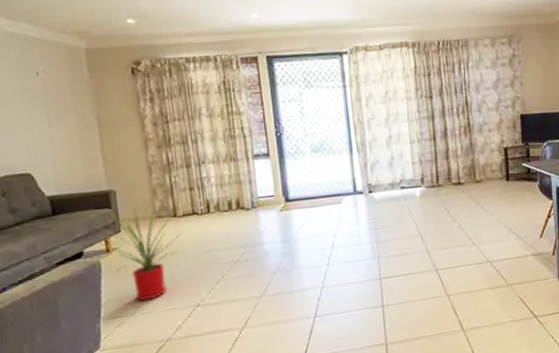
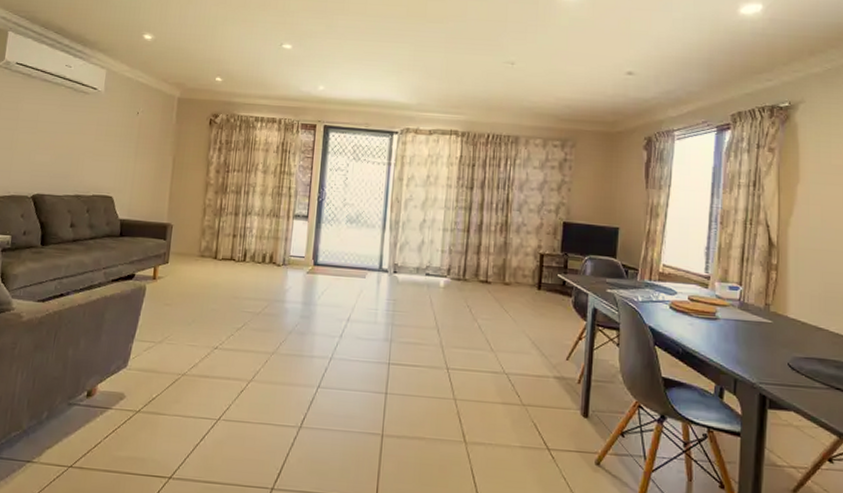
house plant: present [97,205,180,302] -> none [147,241,217,333]

